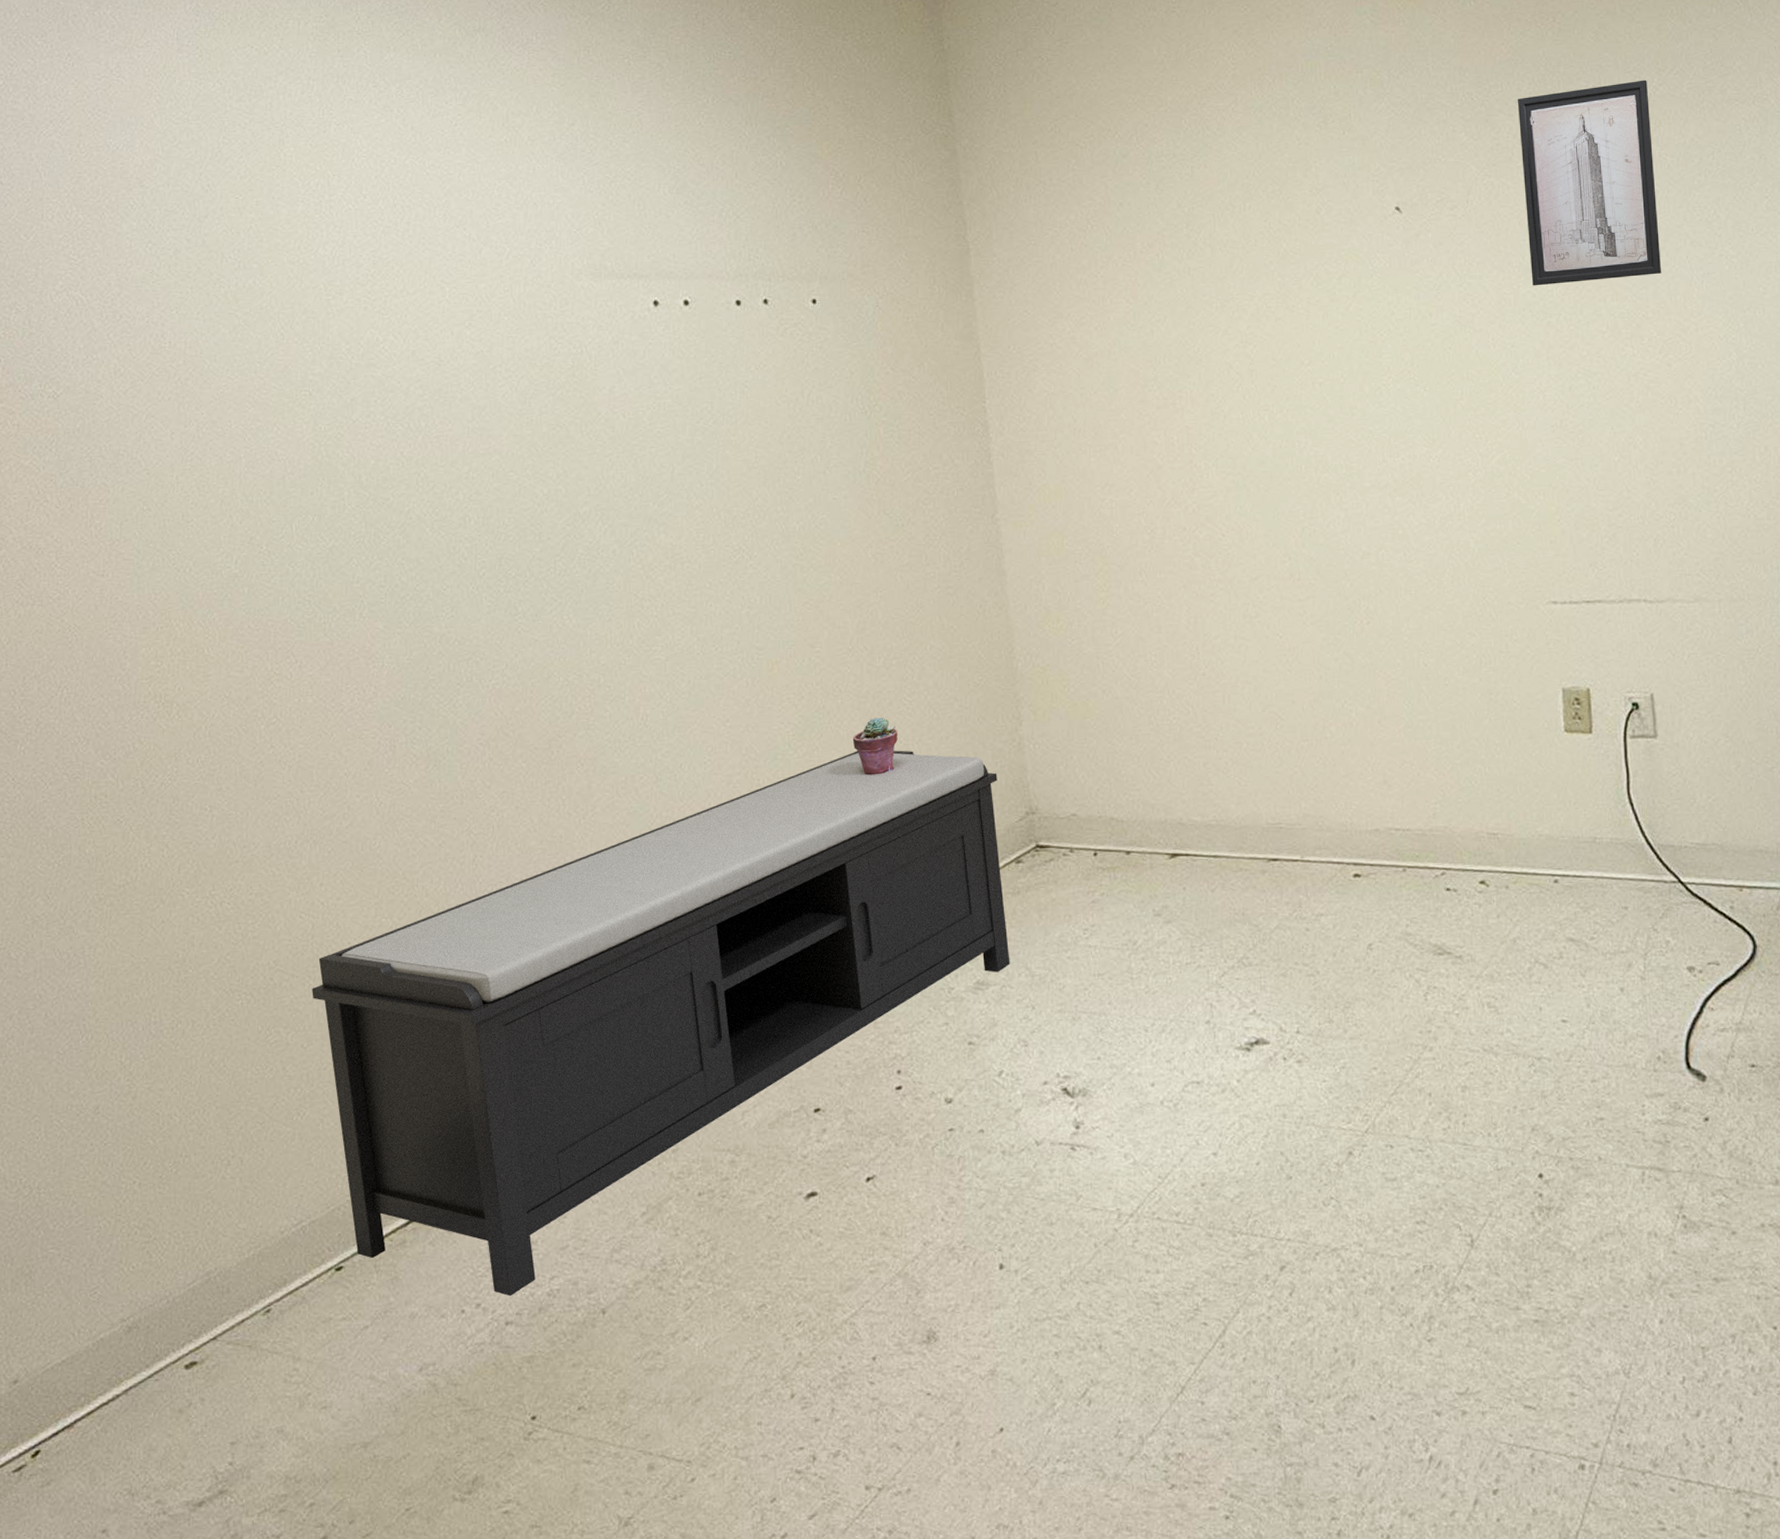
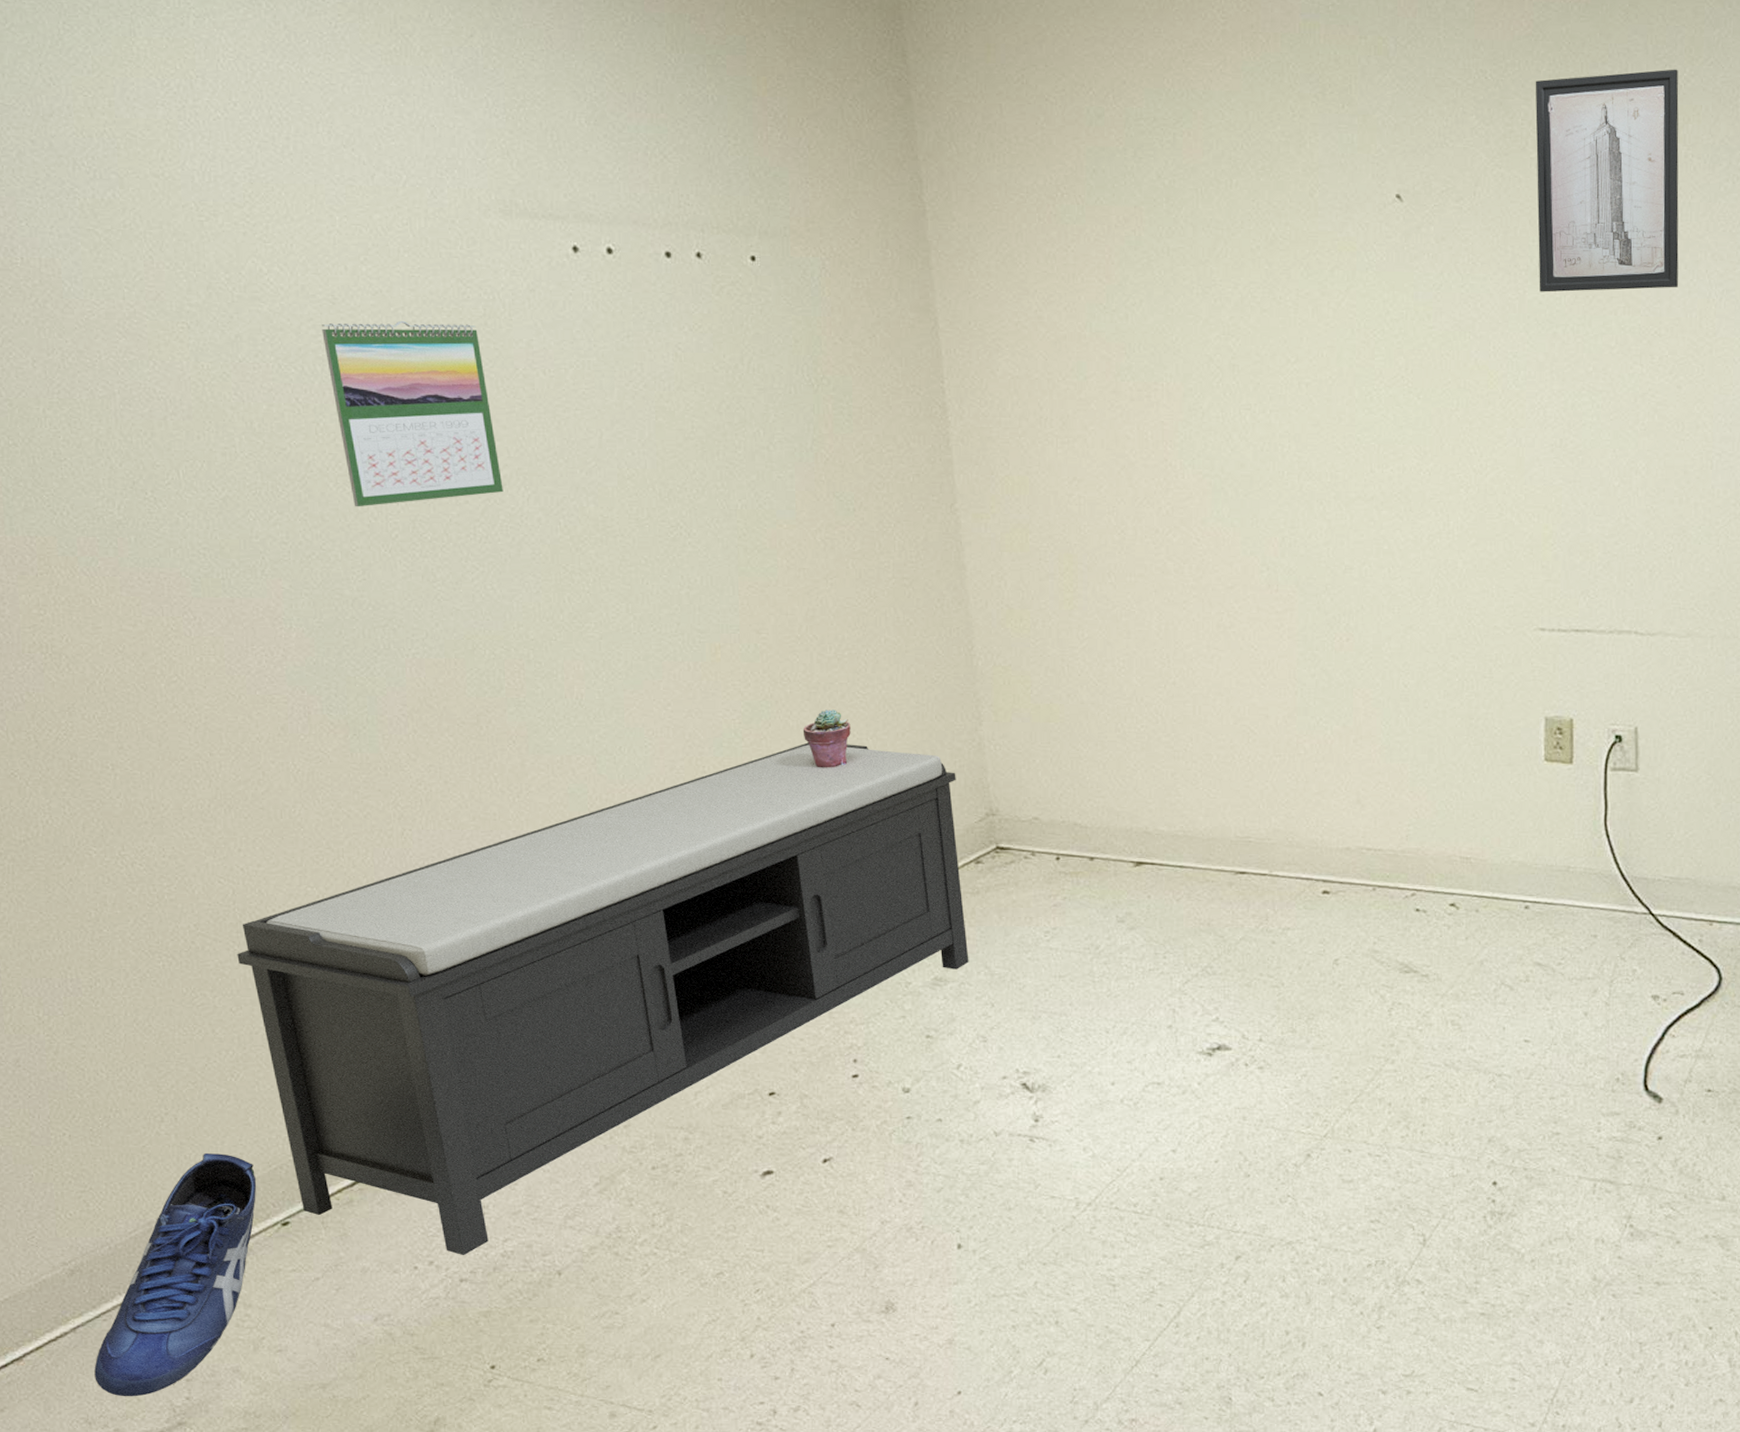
shoe: none [142,1196,314,1464] -> present [94,1152,257,1397]
calendar: none [428,376,583,549] -> present [322,320,503,507]

